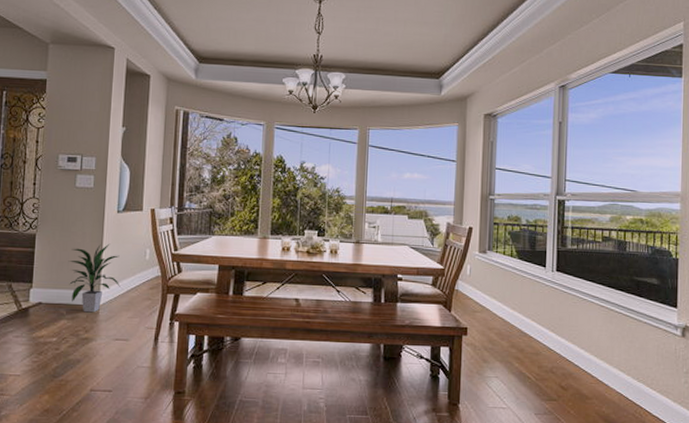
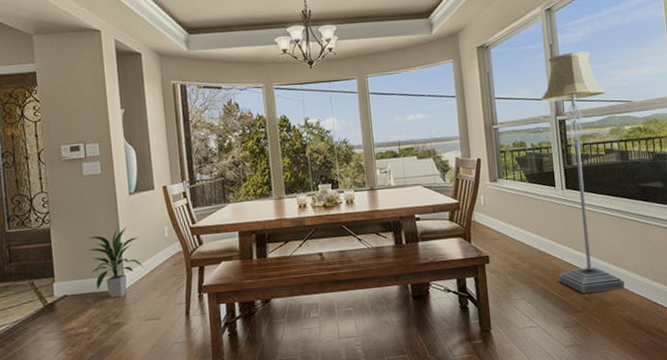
floor lamp: none [536,132,612,383] -> present [540,51,625,294]

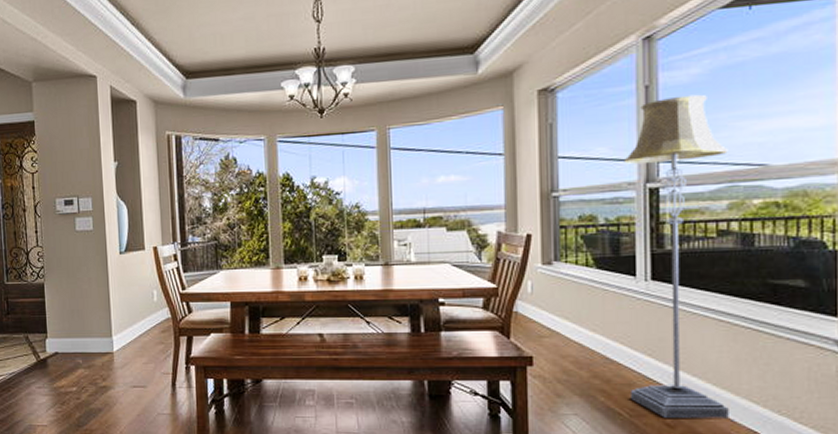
indoor plant: present [87,226,144,298] -> none [78,287,132,360]

